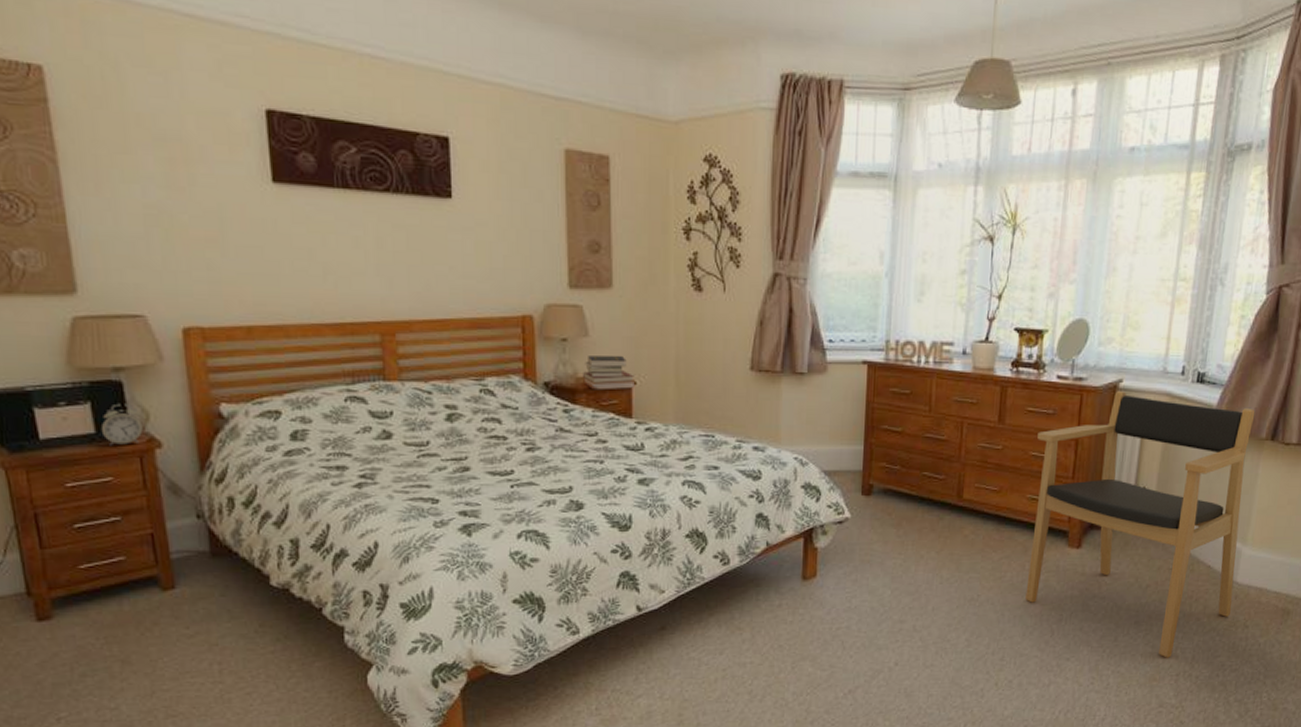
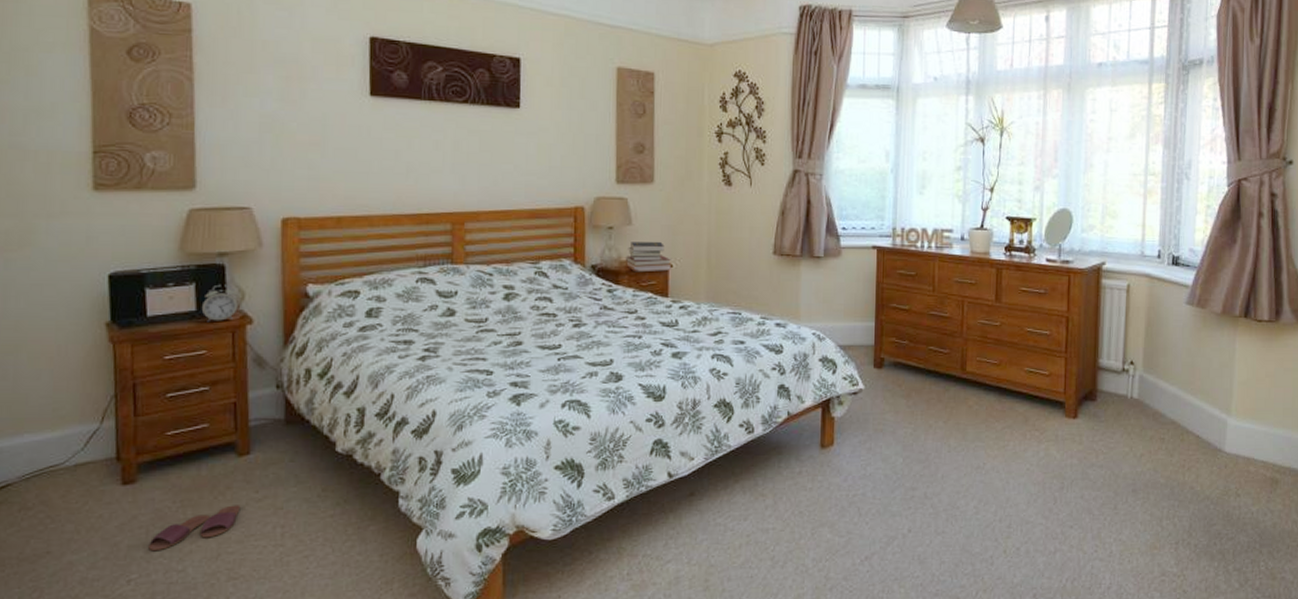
slippers: none [75,641,172,690] -> present [148,505,241,552]
armchair: present [1025,391,1255,658] -> none [1028,273,1228,526]

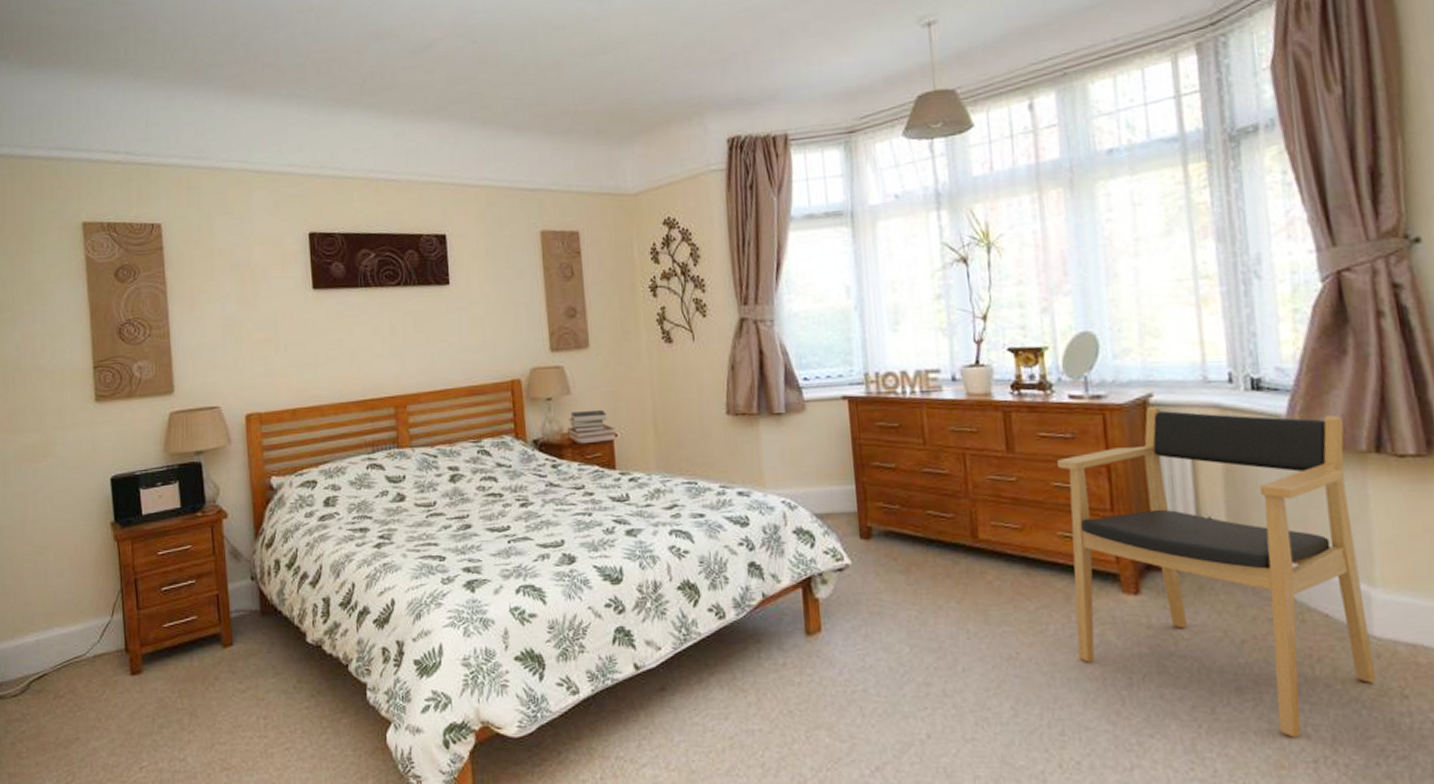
slippers: present [148,505,241,552] -> none [155,695,228,740]
alarm clock: present [201,284,238,323] -> none [185,481,215,518]
armchair: none [1028,273,1228,526] -> present [1057,407,1375,738]

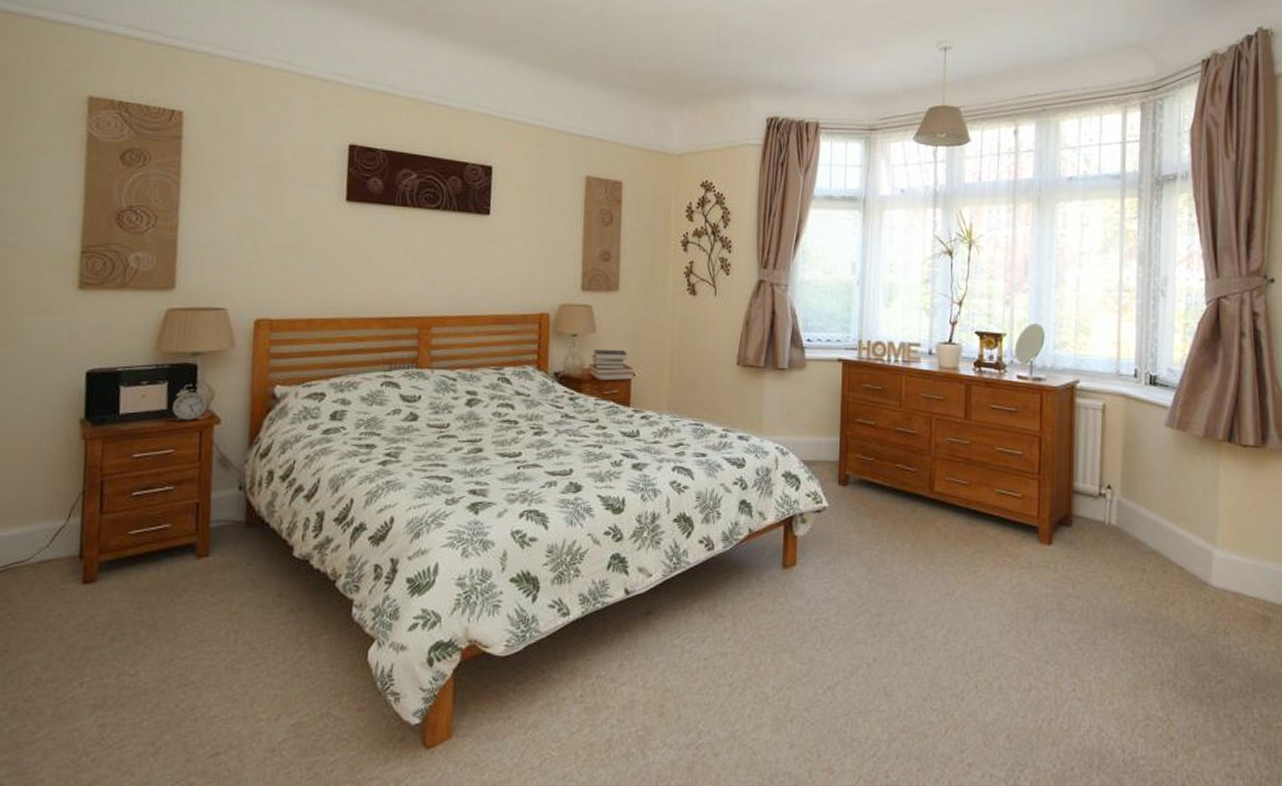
alarm clock: none [185,481,215,518] -> present [172,383,209,422]
armchair: present [1057,407,1375,738] -> none [1000,391,1209,665]

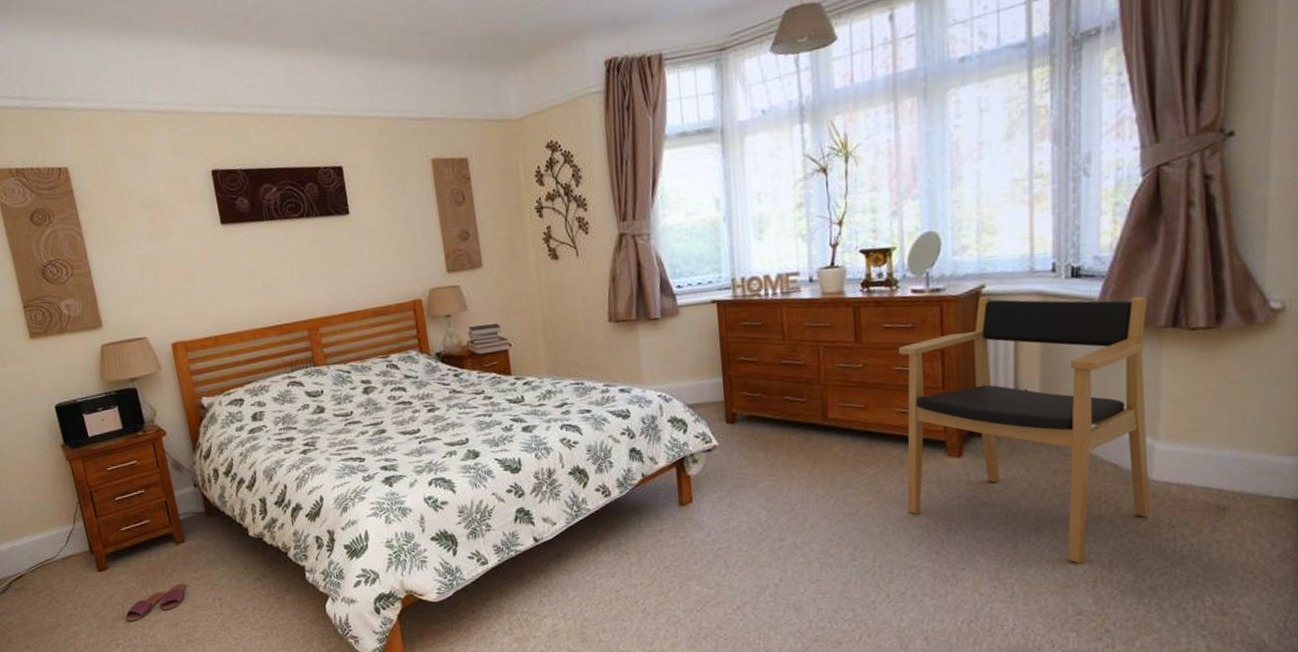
slippers: none [103,608,196,654] -> present [126,583,186,622]
alarm clock: present [172,383,209,422] -> none [126,404,153,438]
armchair: none [1000,391,1209,665] -> present [899,296,1150,564]

